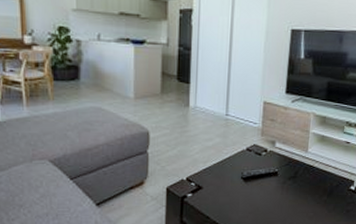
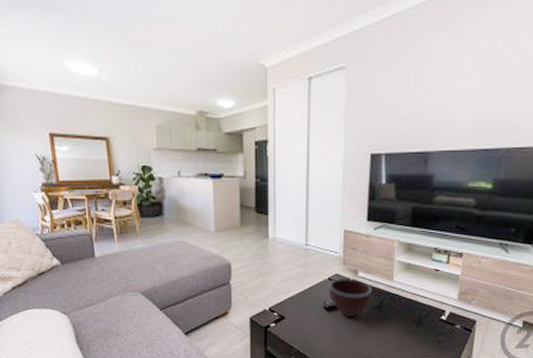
bowl: none [246,148,288,188] -> present [328,278,372,318]

